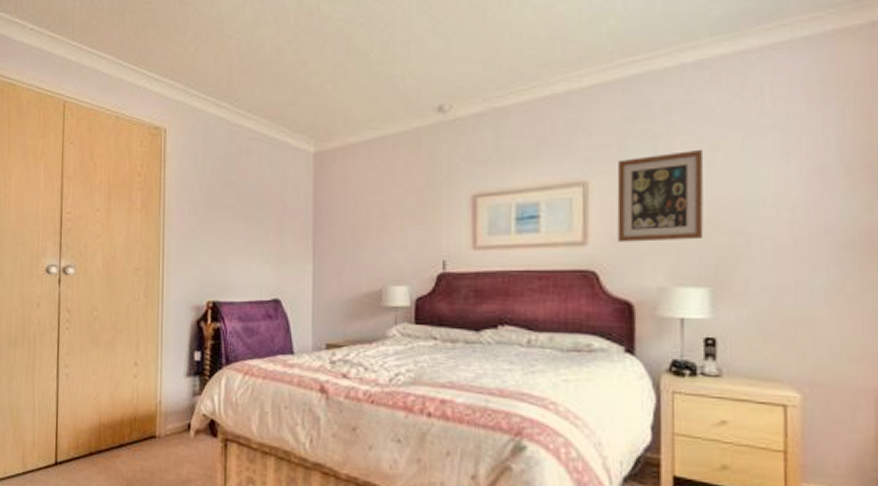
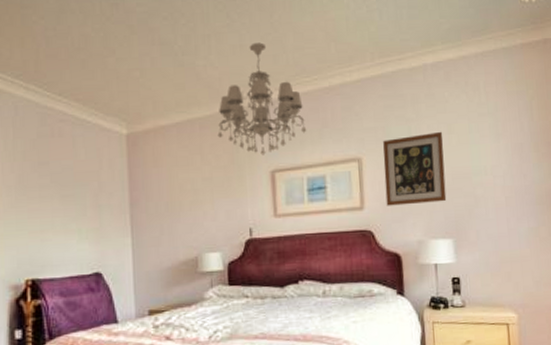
chandelier: none [412,46,520,177] -> present [217,42,307,155]

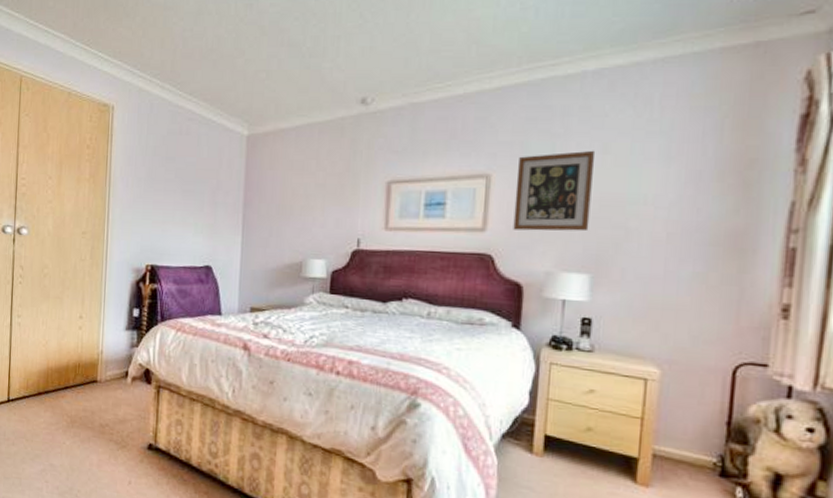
chandelier: present [217,42,307,155] -> none [336,44,432,165]

